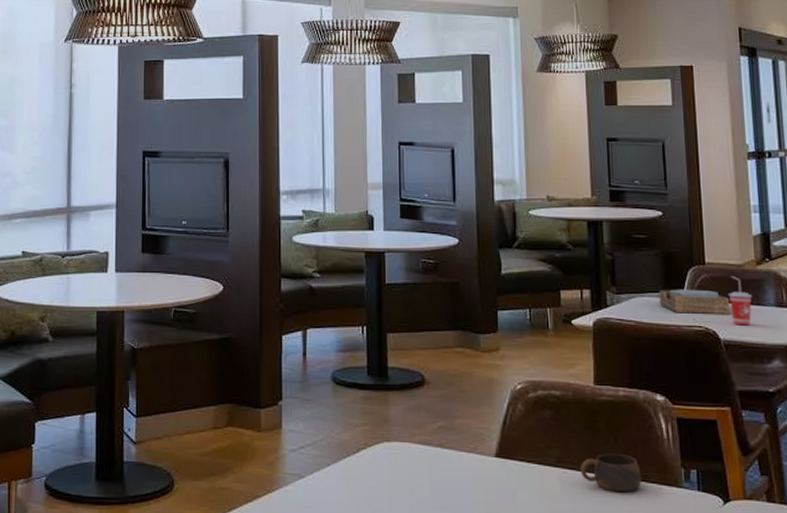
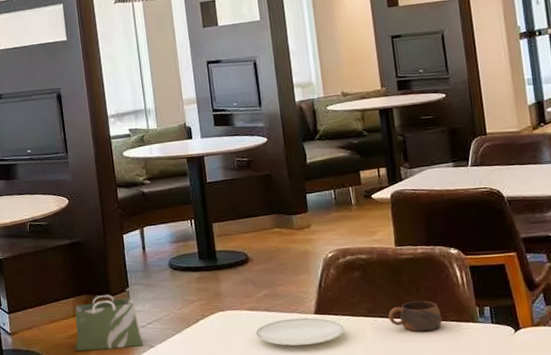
grocery bag: none [210,405,292,475] -> present [75,294,144,351]
plate: none [425,459,529,495] -> present [256,317,345,346]
napkin holder: present [658,289,731,316] -> none [446,156,512,179]
beverage cup: present [728,275,753,326] -> none [509,141,531,183]

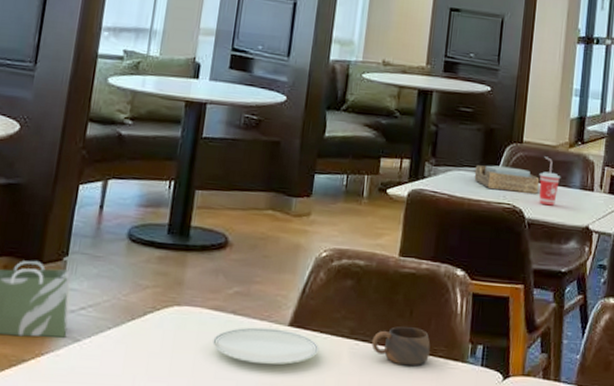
napkin holder: none [446,156,512,179] -> present [474,165,540,195]
beverage cup: none [509,141,531,183] -> present [539,155,561,206]

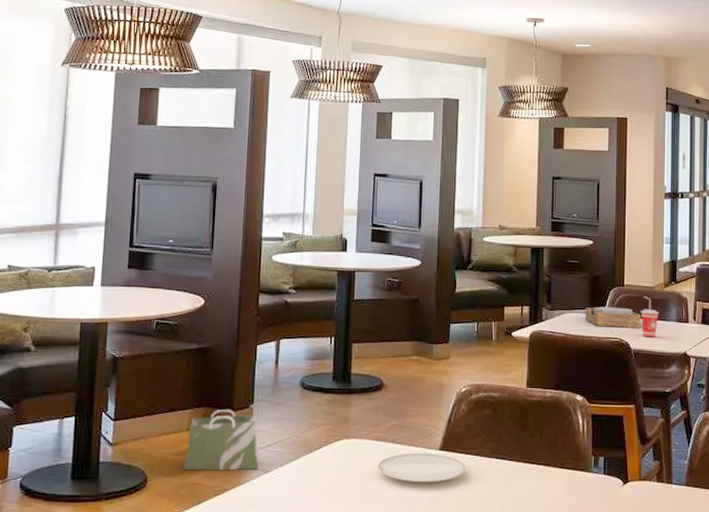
cup: present [371,326,431,365] -> none [510,444,559,476]

